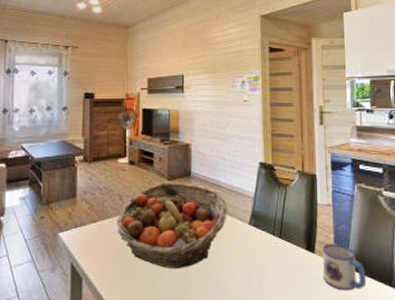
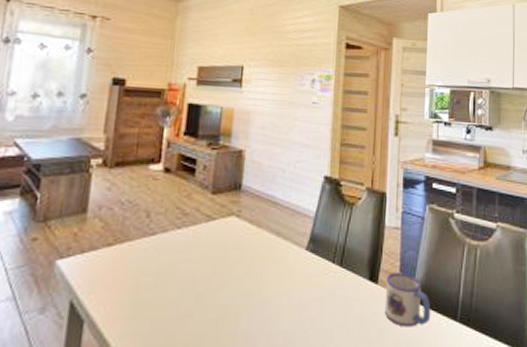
fruit basket: present [117,182,228,268] -> none [139,197,283,305]

